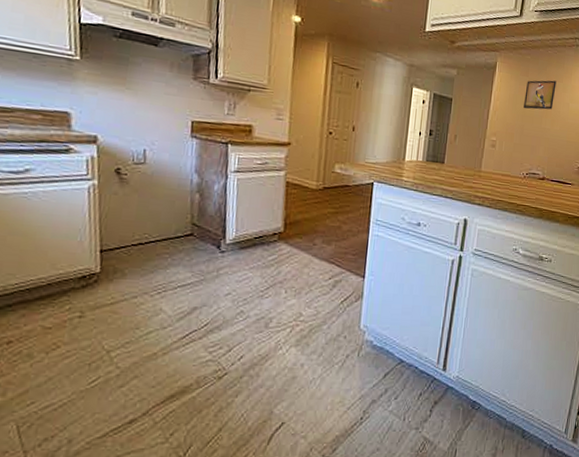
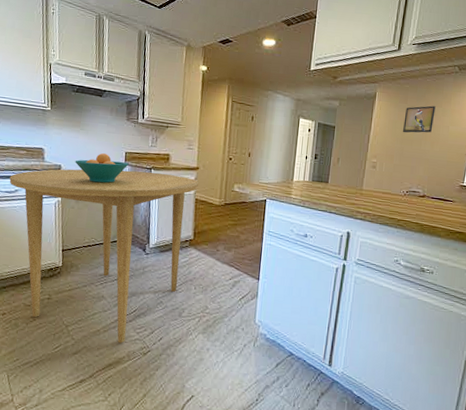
dining table: none [15,141,291,368] -> present [9,169,199,343]
fruit bowl: none [118,121,196,161] -> present [75,153,129,183]

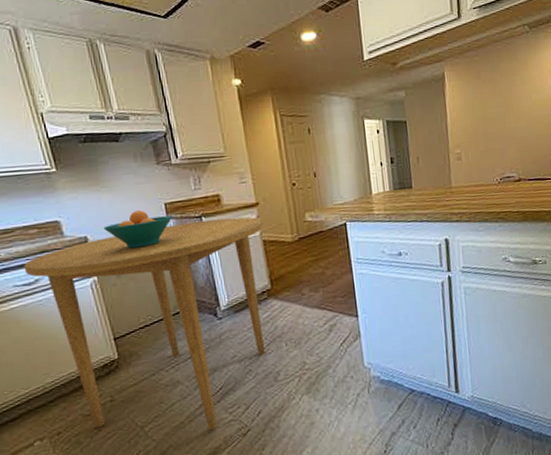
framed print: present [403,105,436,133] -> none [480,75,514,113]

